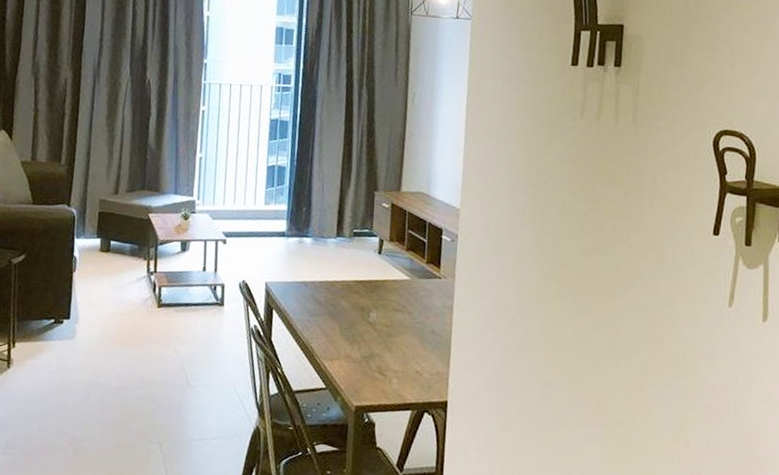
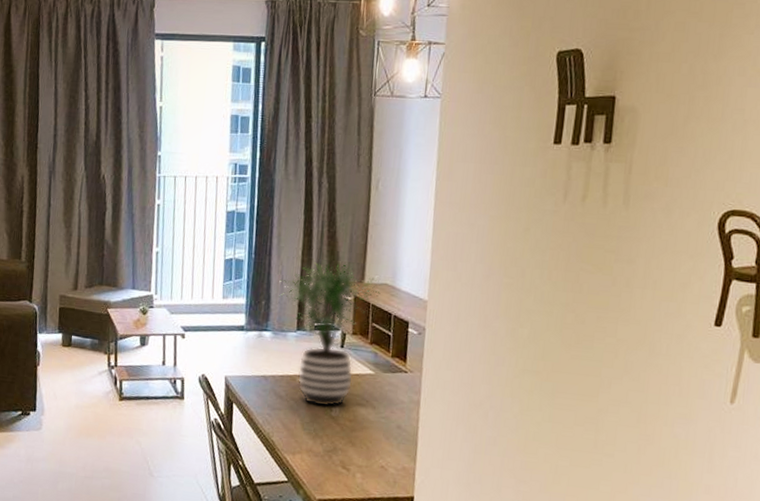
potted plant: none [319,170,416,313] -> present [279,261,380,407]

